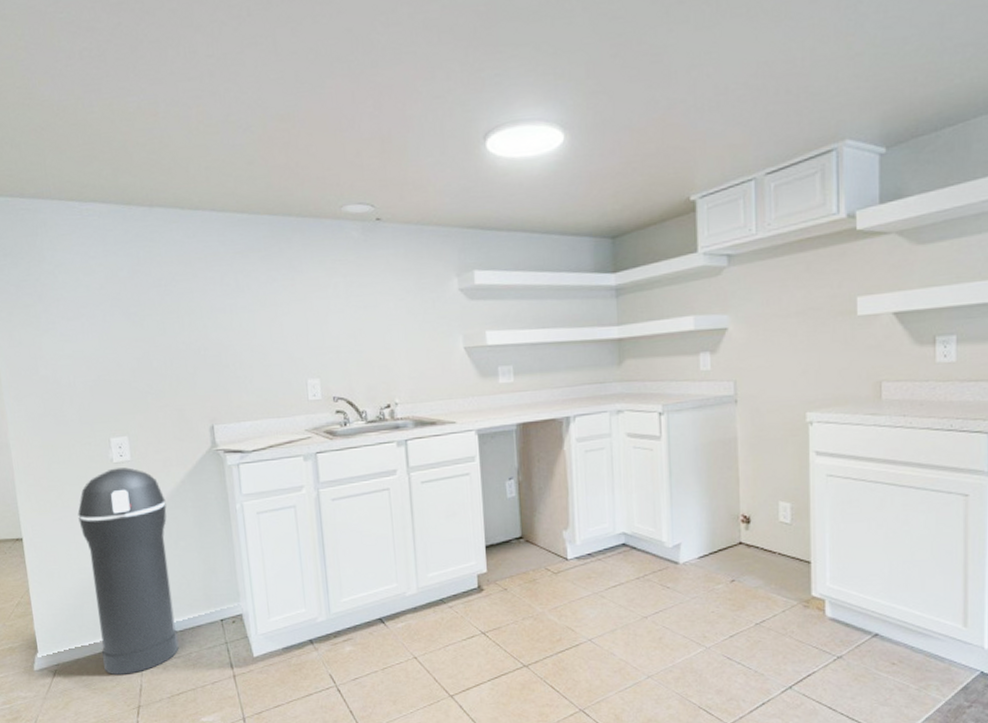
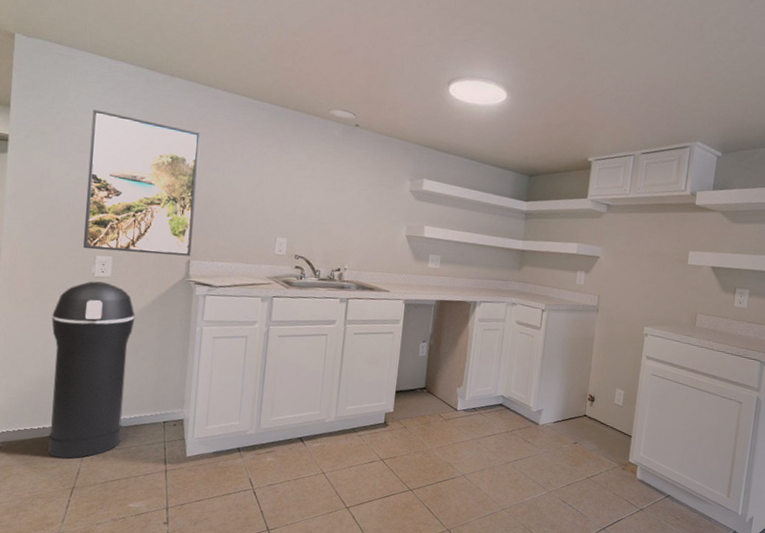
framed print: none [73,266,213,433] -> present [83,109,201,256]

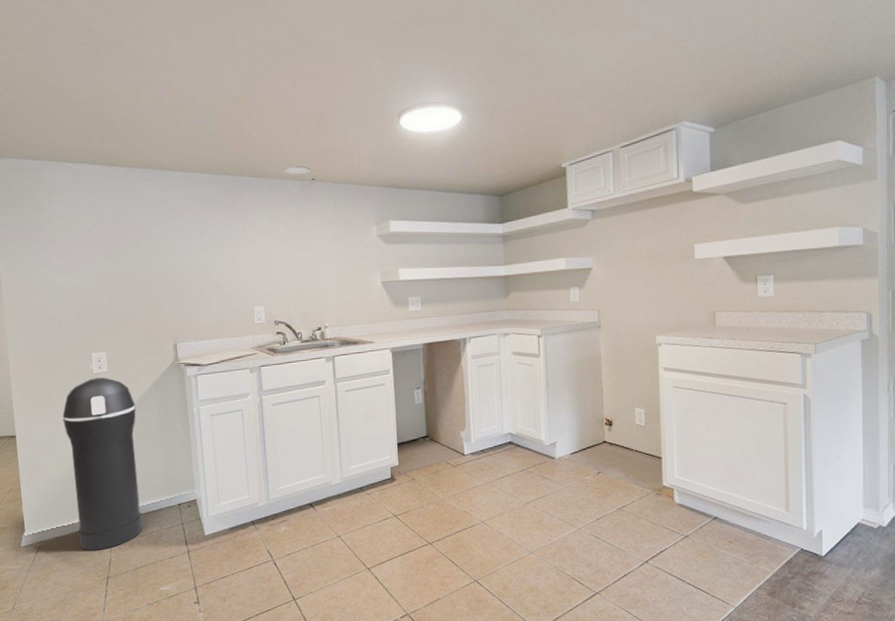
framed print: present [83,109,201,256] -> none [66,214,176,349]

